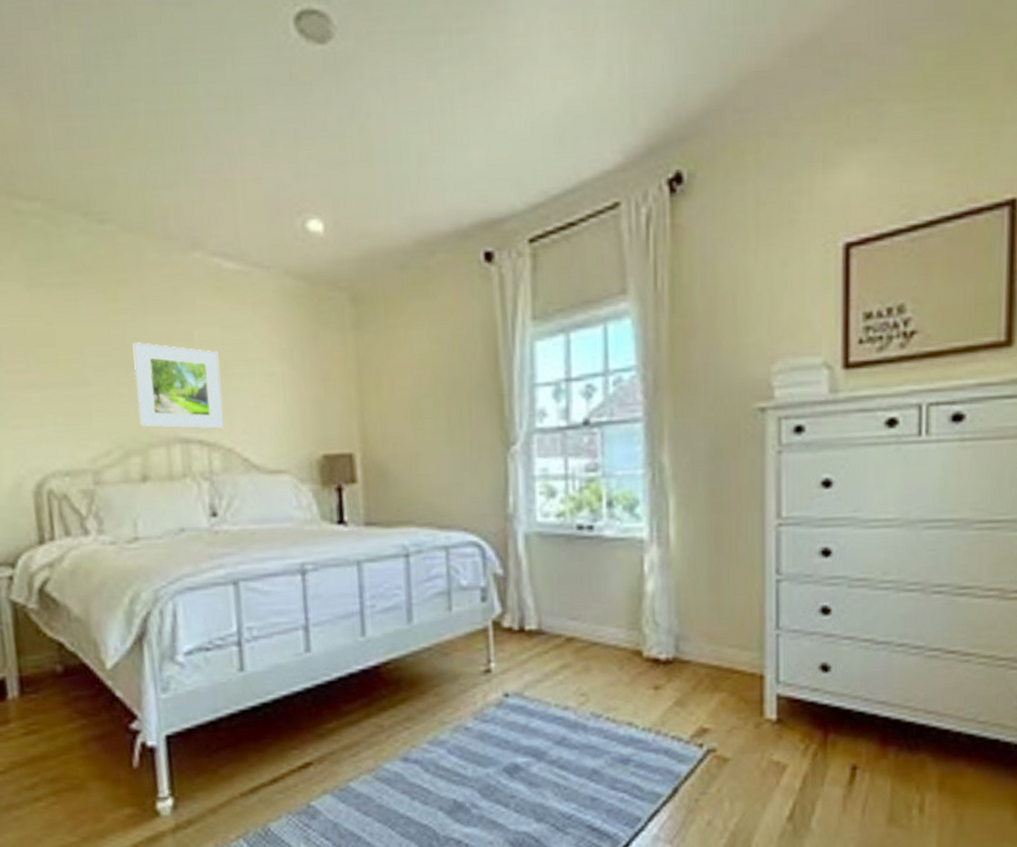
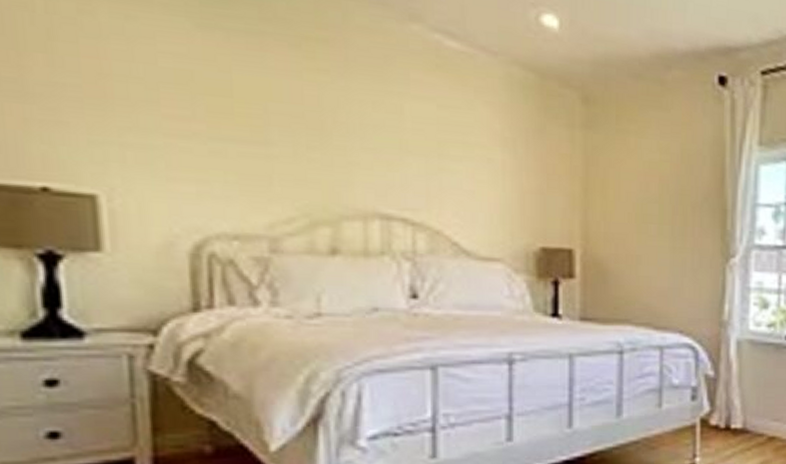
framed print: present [132,342,224,429] -> none [329,107,433,209]

